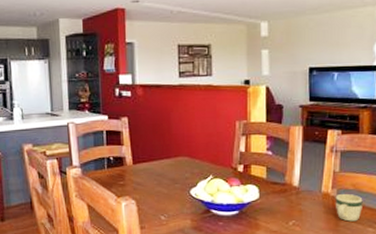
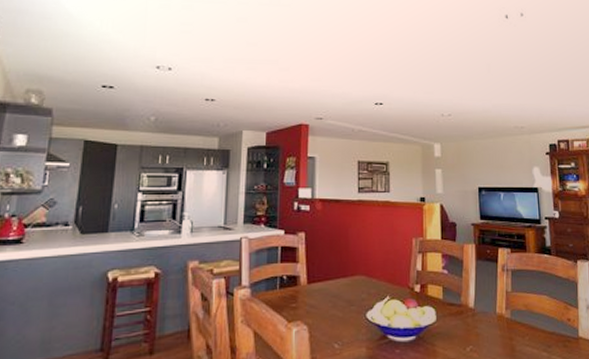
mug: present [335,193,363,222] -> none [509,314,536,346]

